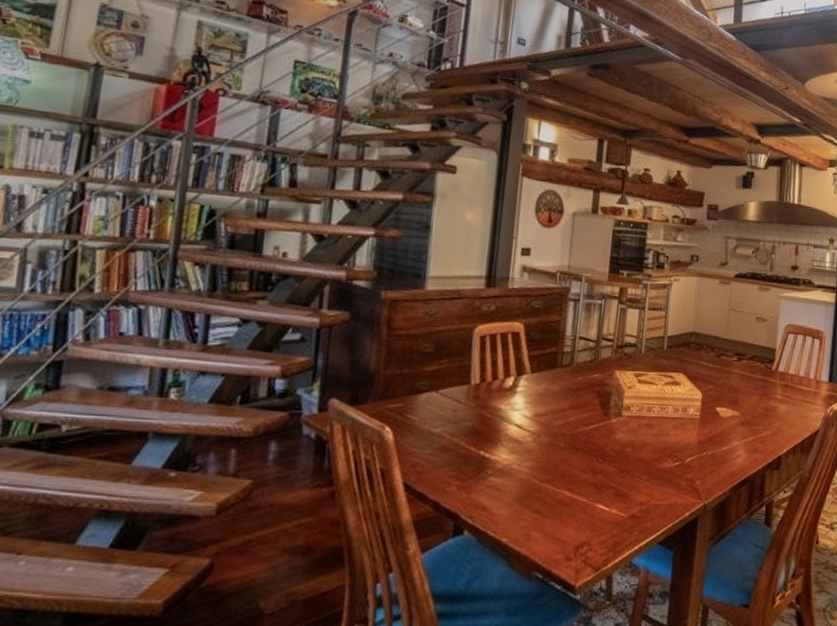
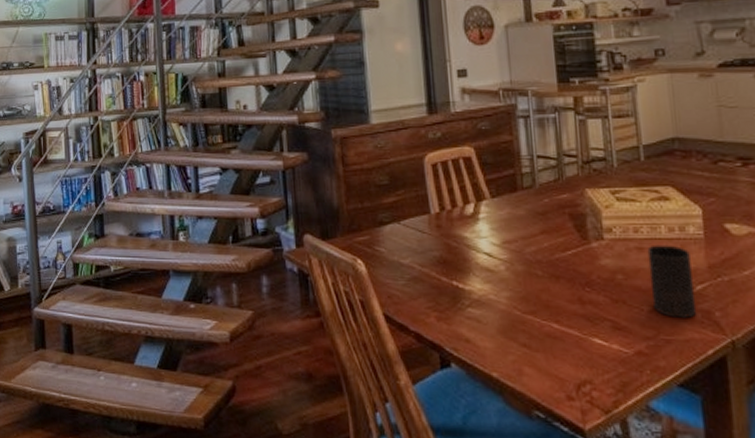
cup: none [650,422,687,486] -> present [647,245,697,318]

